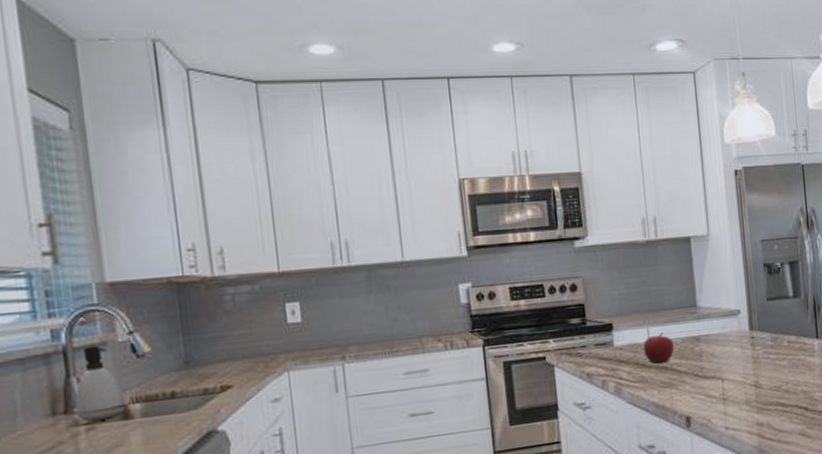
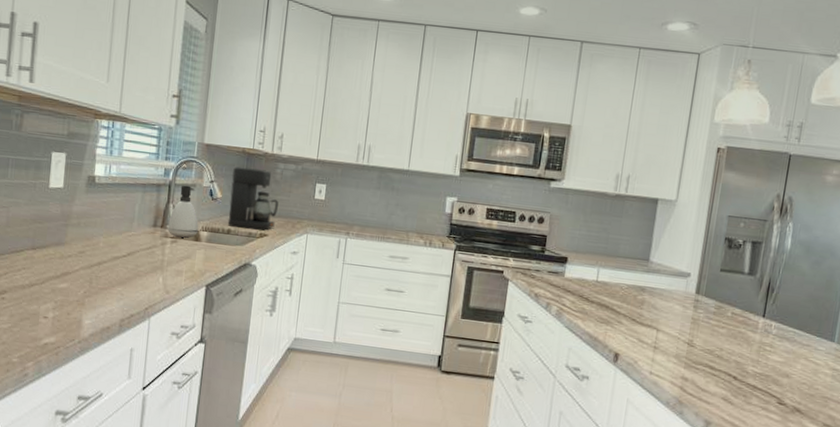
coffee maker: none [159,300,240,387] -> present [227,166,279,231]
fruit: present [643,332,674,365] -> none [590,275,619,303]

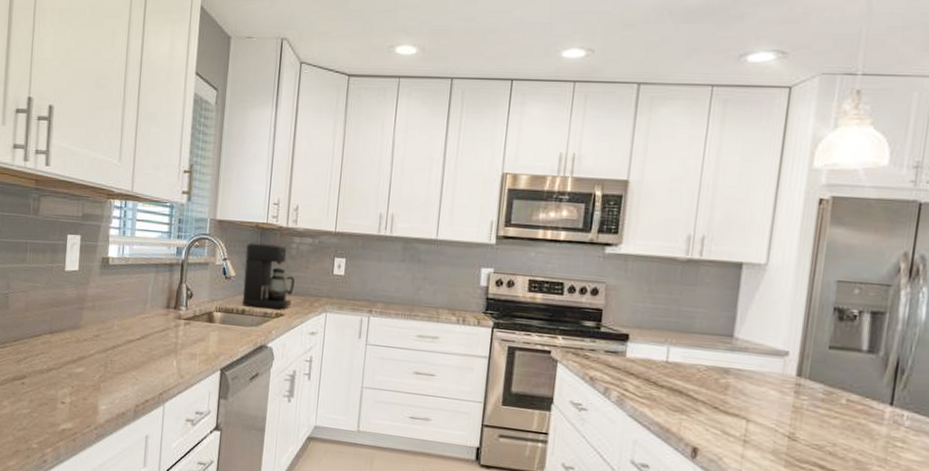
soap dispenser: present [168,185,199,239] -> none [181,264,212,320]

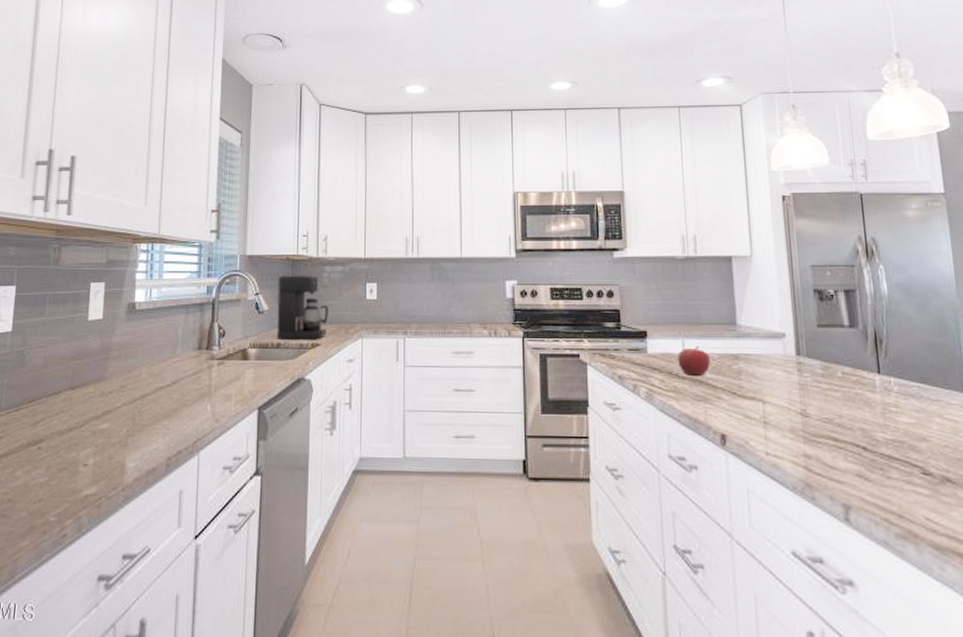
fruit: none [658,355,696,387] -> present [677,346,710,377]

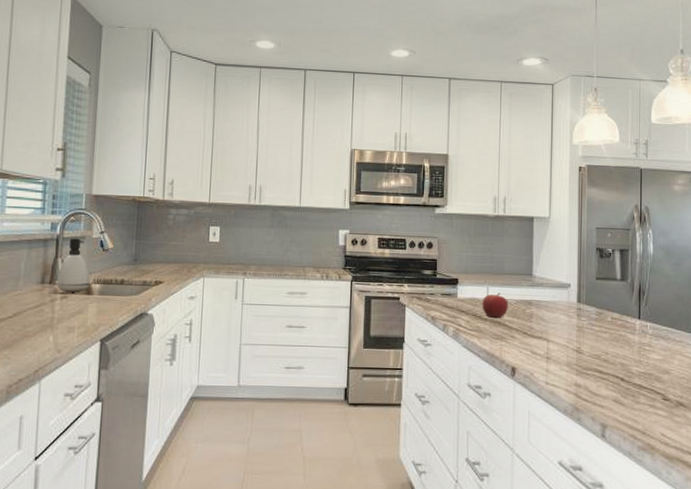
soap dispenser: none [214,301,246,359] -> present [57,238,90,293]
coffee maker: present [276,275,328,340] -> none [120,215,173,278]

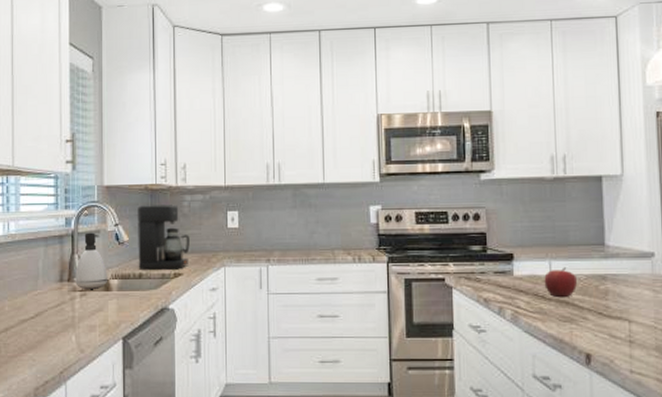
coffee maker: none [120,215,173,278] -> present [137,205,190,270]

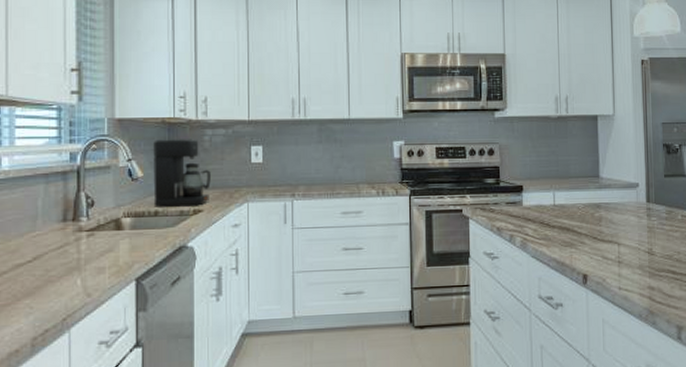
soap dispenser: present [75,232,107,290] -> none [81,168,118,230]
fruit: present [544,267,577,298] -> none [549,197,576,225]

